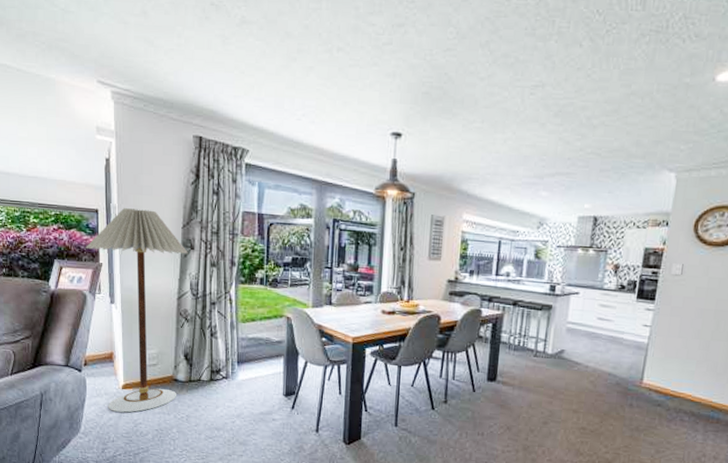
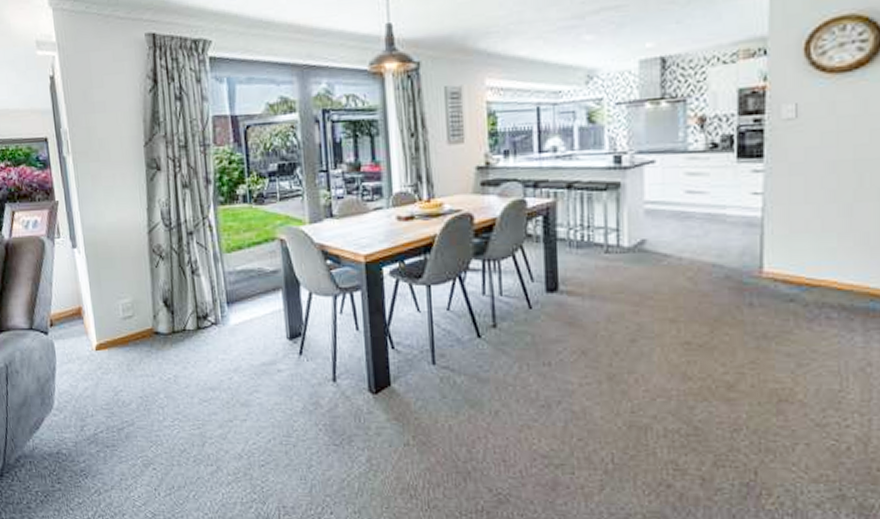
floor lamp: present [86,208,188,413] -> none [38,129,160,379]

